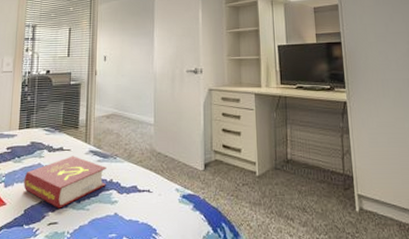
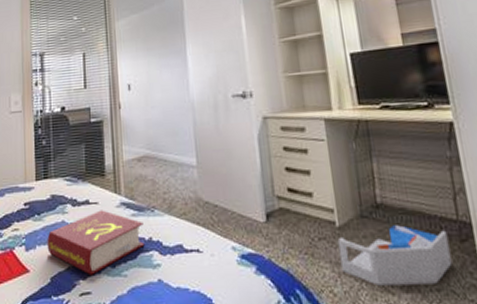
storage bin: none [256,176,337,221] -> present [337,225,453,286]

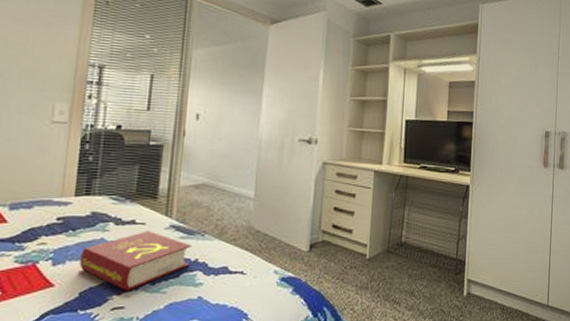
storage bin: present [337,225,453,286] -> none [363,260,447,305]

